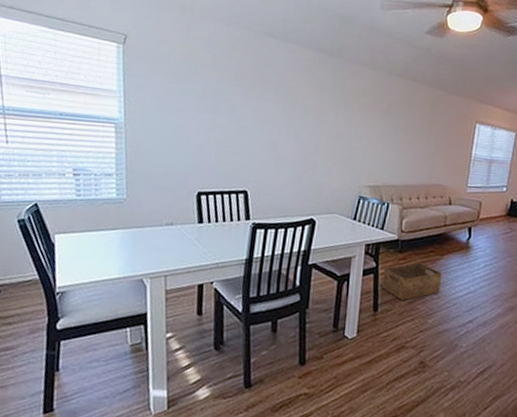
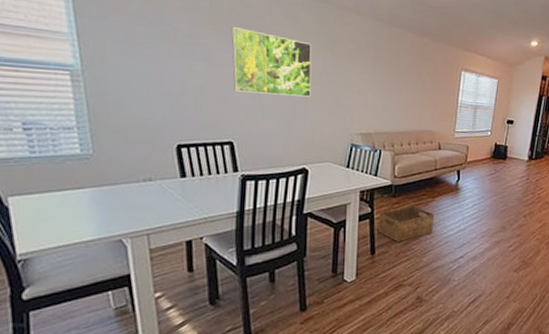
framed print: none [251,83,326,149] -> present [231,27,312,97]

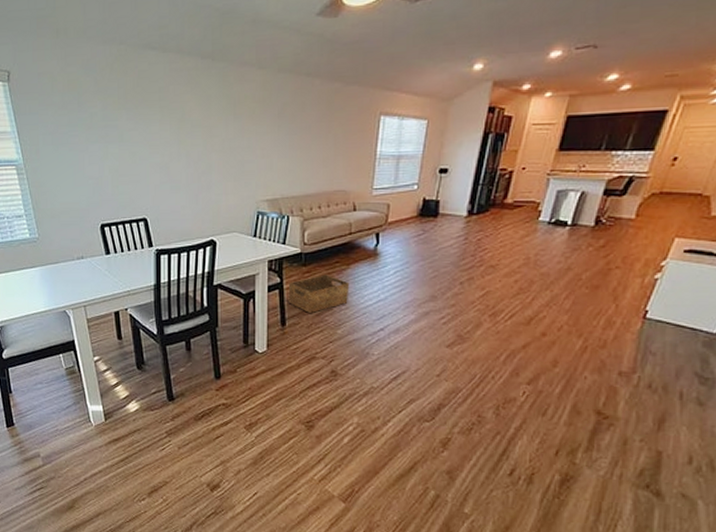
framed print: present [231,27,312,97] -> none [138,103,215,169]

